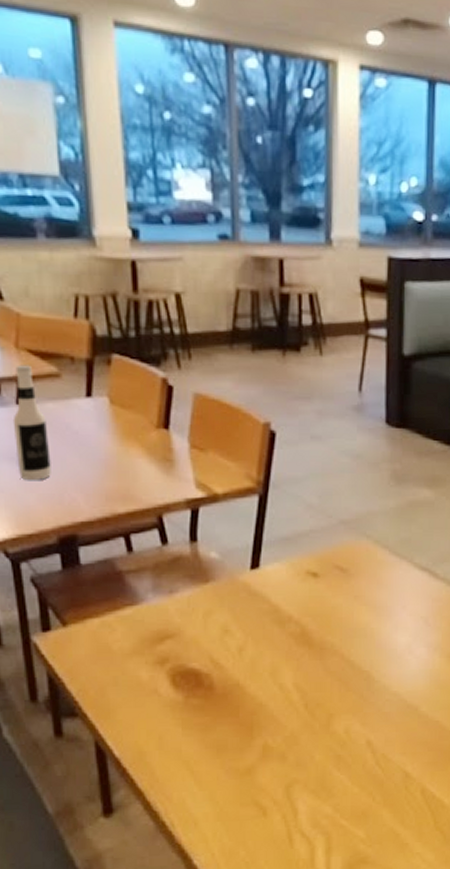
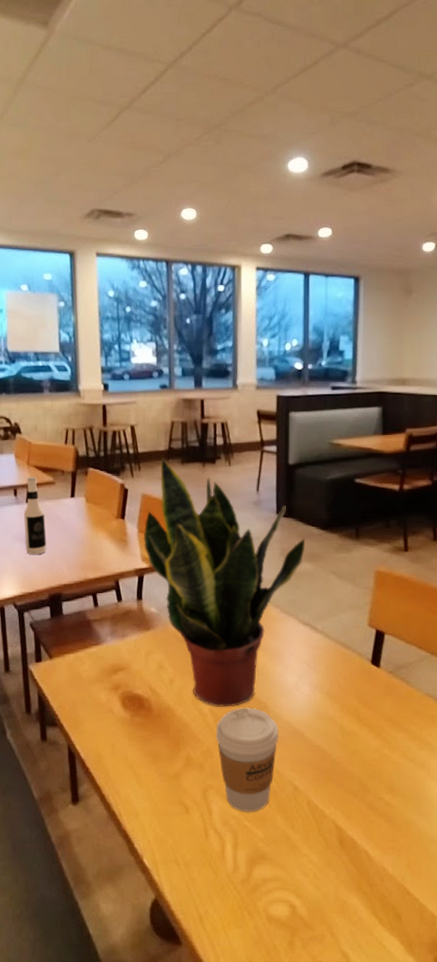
potted plant: none [197,342,425,680] -> present [143,458,306,707]
coffee cup: none [302,679,386,809] -> present [215,707,279,812]

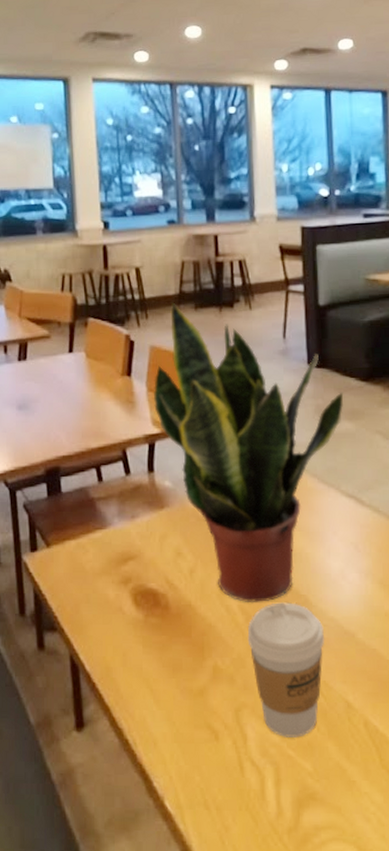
root beer: present [23,476,46,555] -> none [15,330,41,421]

